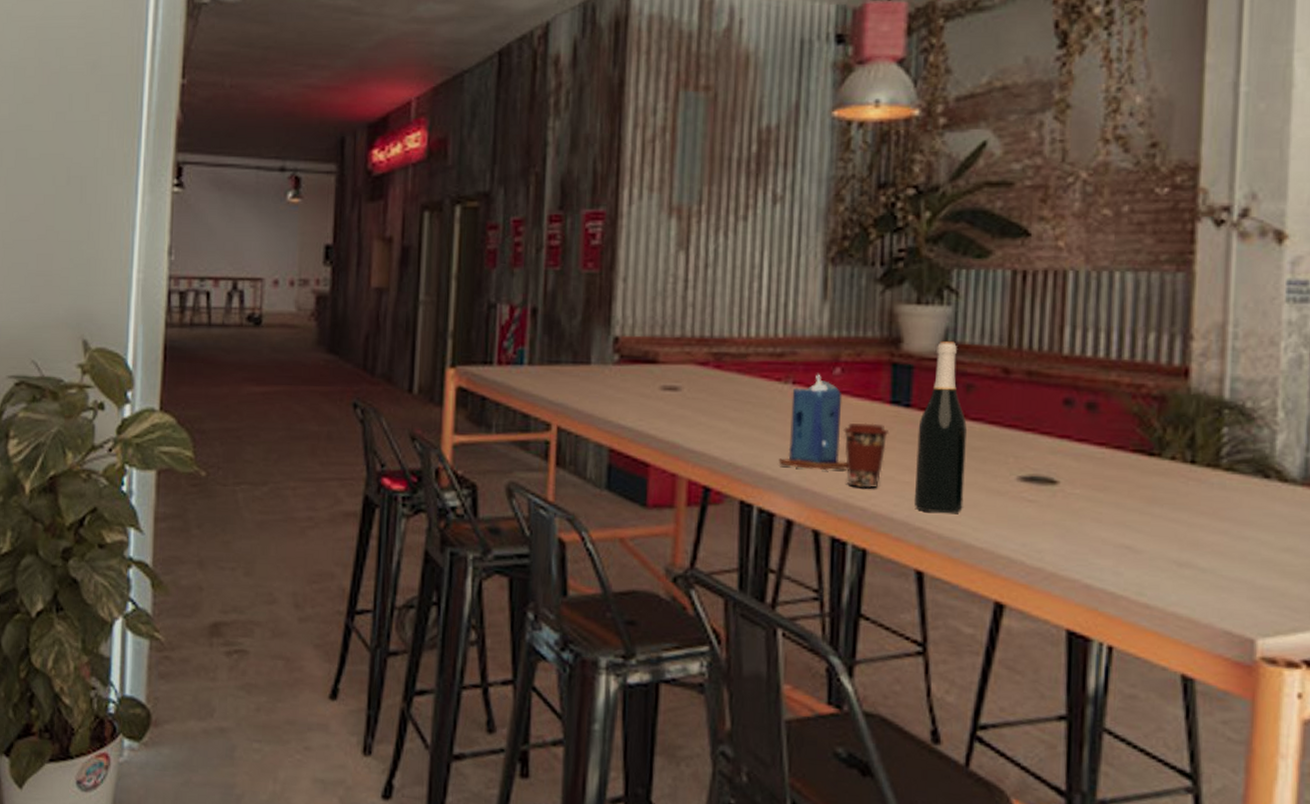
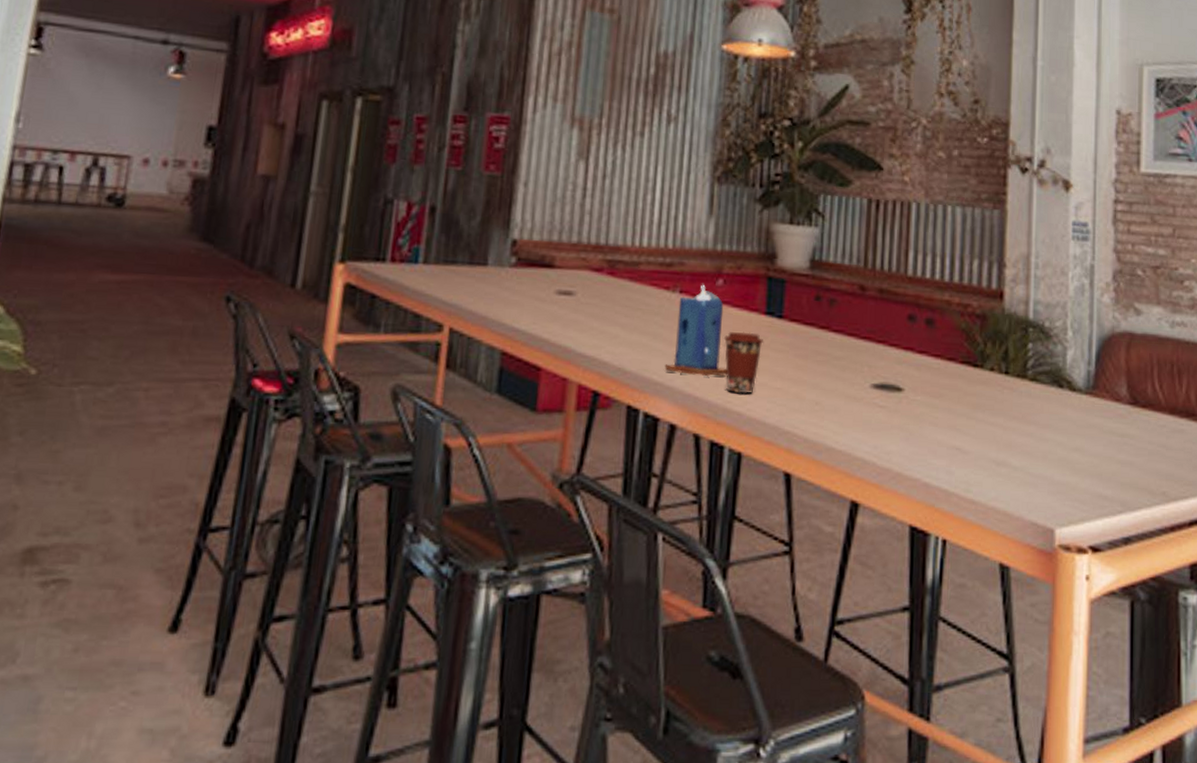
wine bottle: present [915,341,967,513] -> none [785,259,830,418]

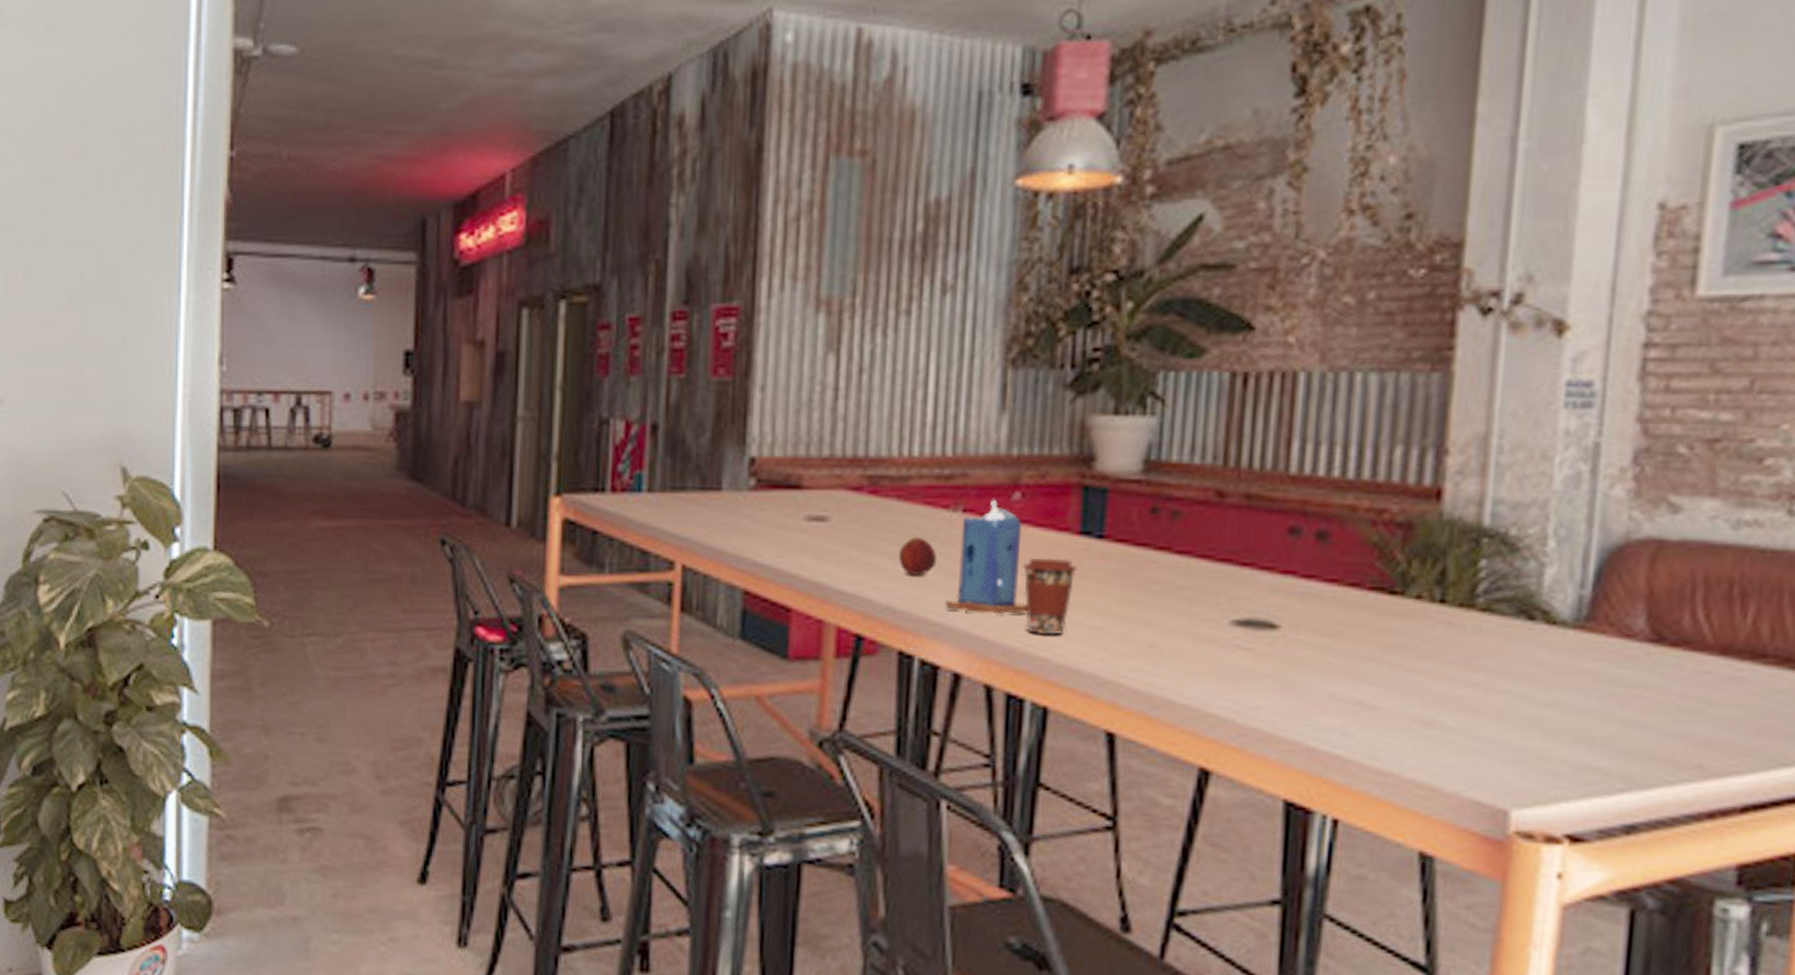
apple: none [630,311,660,343] -> present [899,536,938,575]

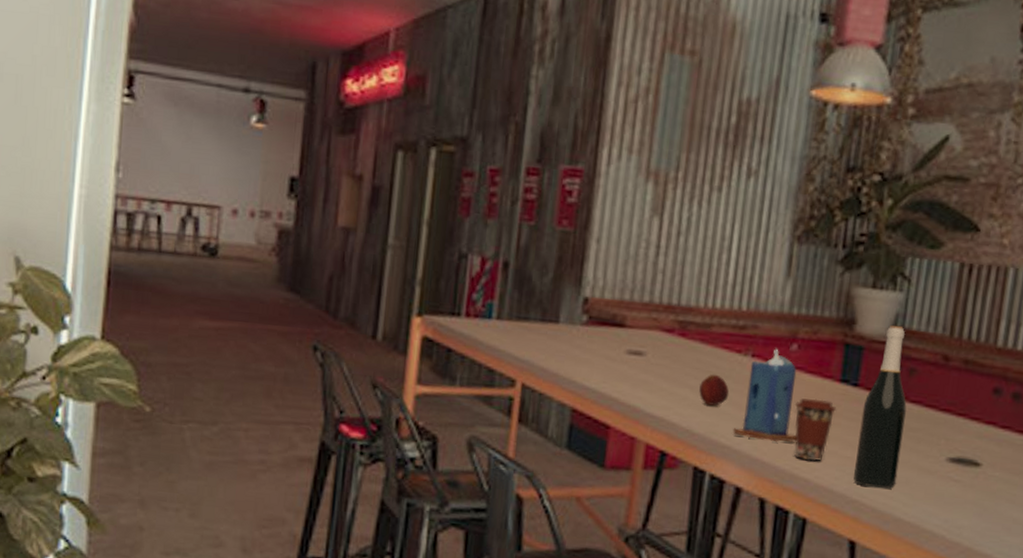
wine bottle: none [1106,459,1171,664] -> present [853,326,907,489]

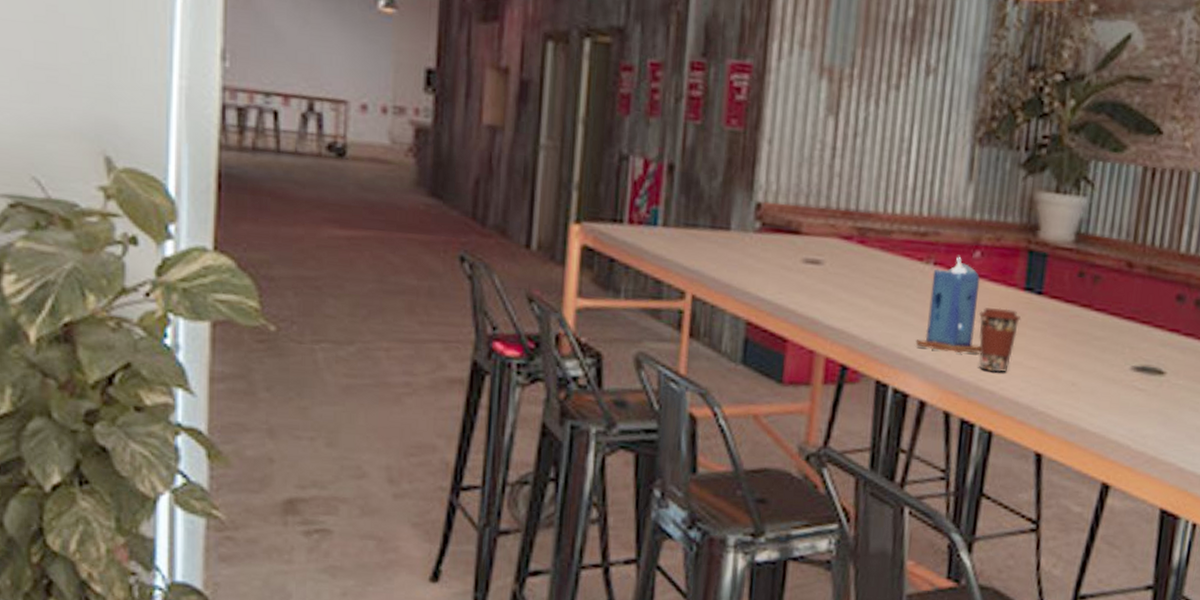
apple: present [699,374,730,406] -> none [880,283,912,317]
wine bottle: present [853,326,907,489] -> none [1039,231,1091,399]

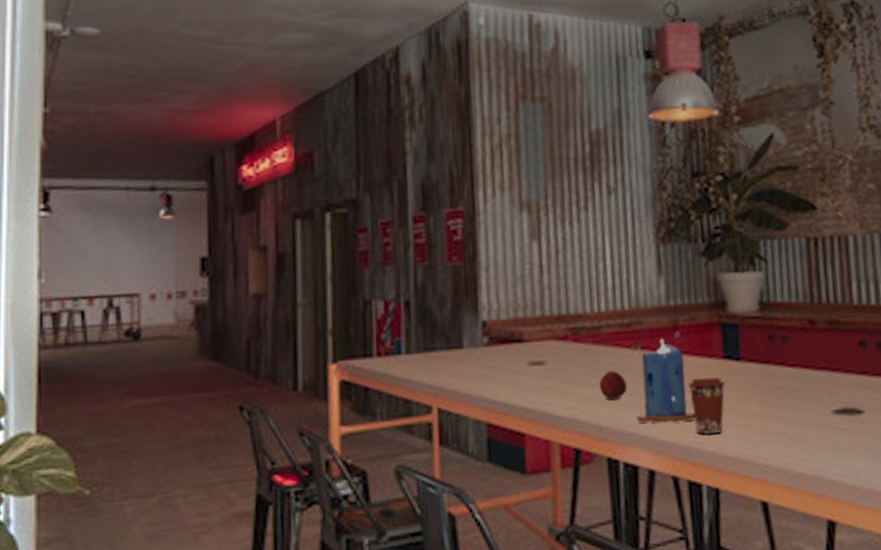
apple: none [880,283,912,317] -> present [599,370,628,399]

